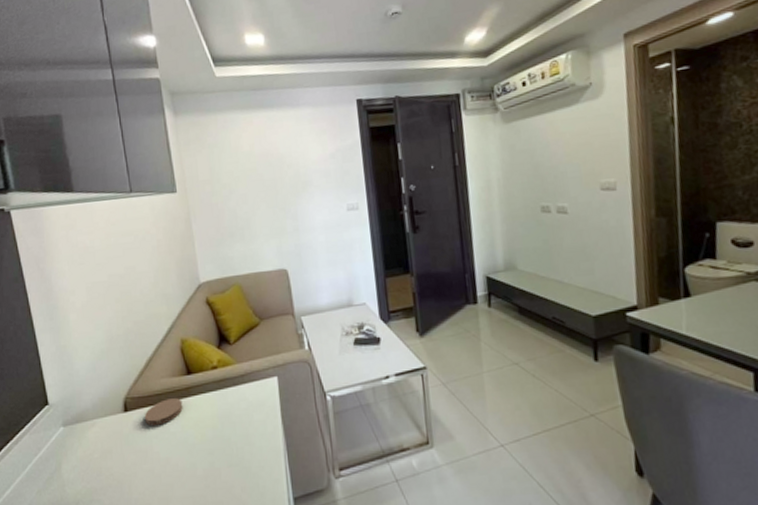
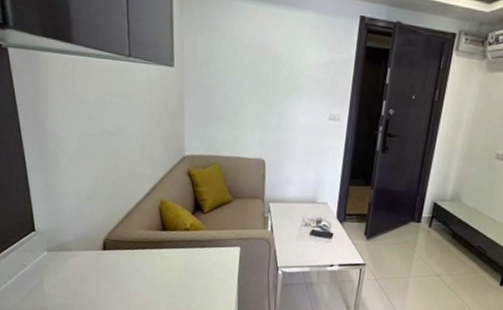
coaster: present [144,398,183,427] -> none [120,246,155,267]

